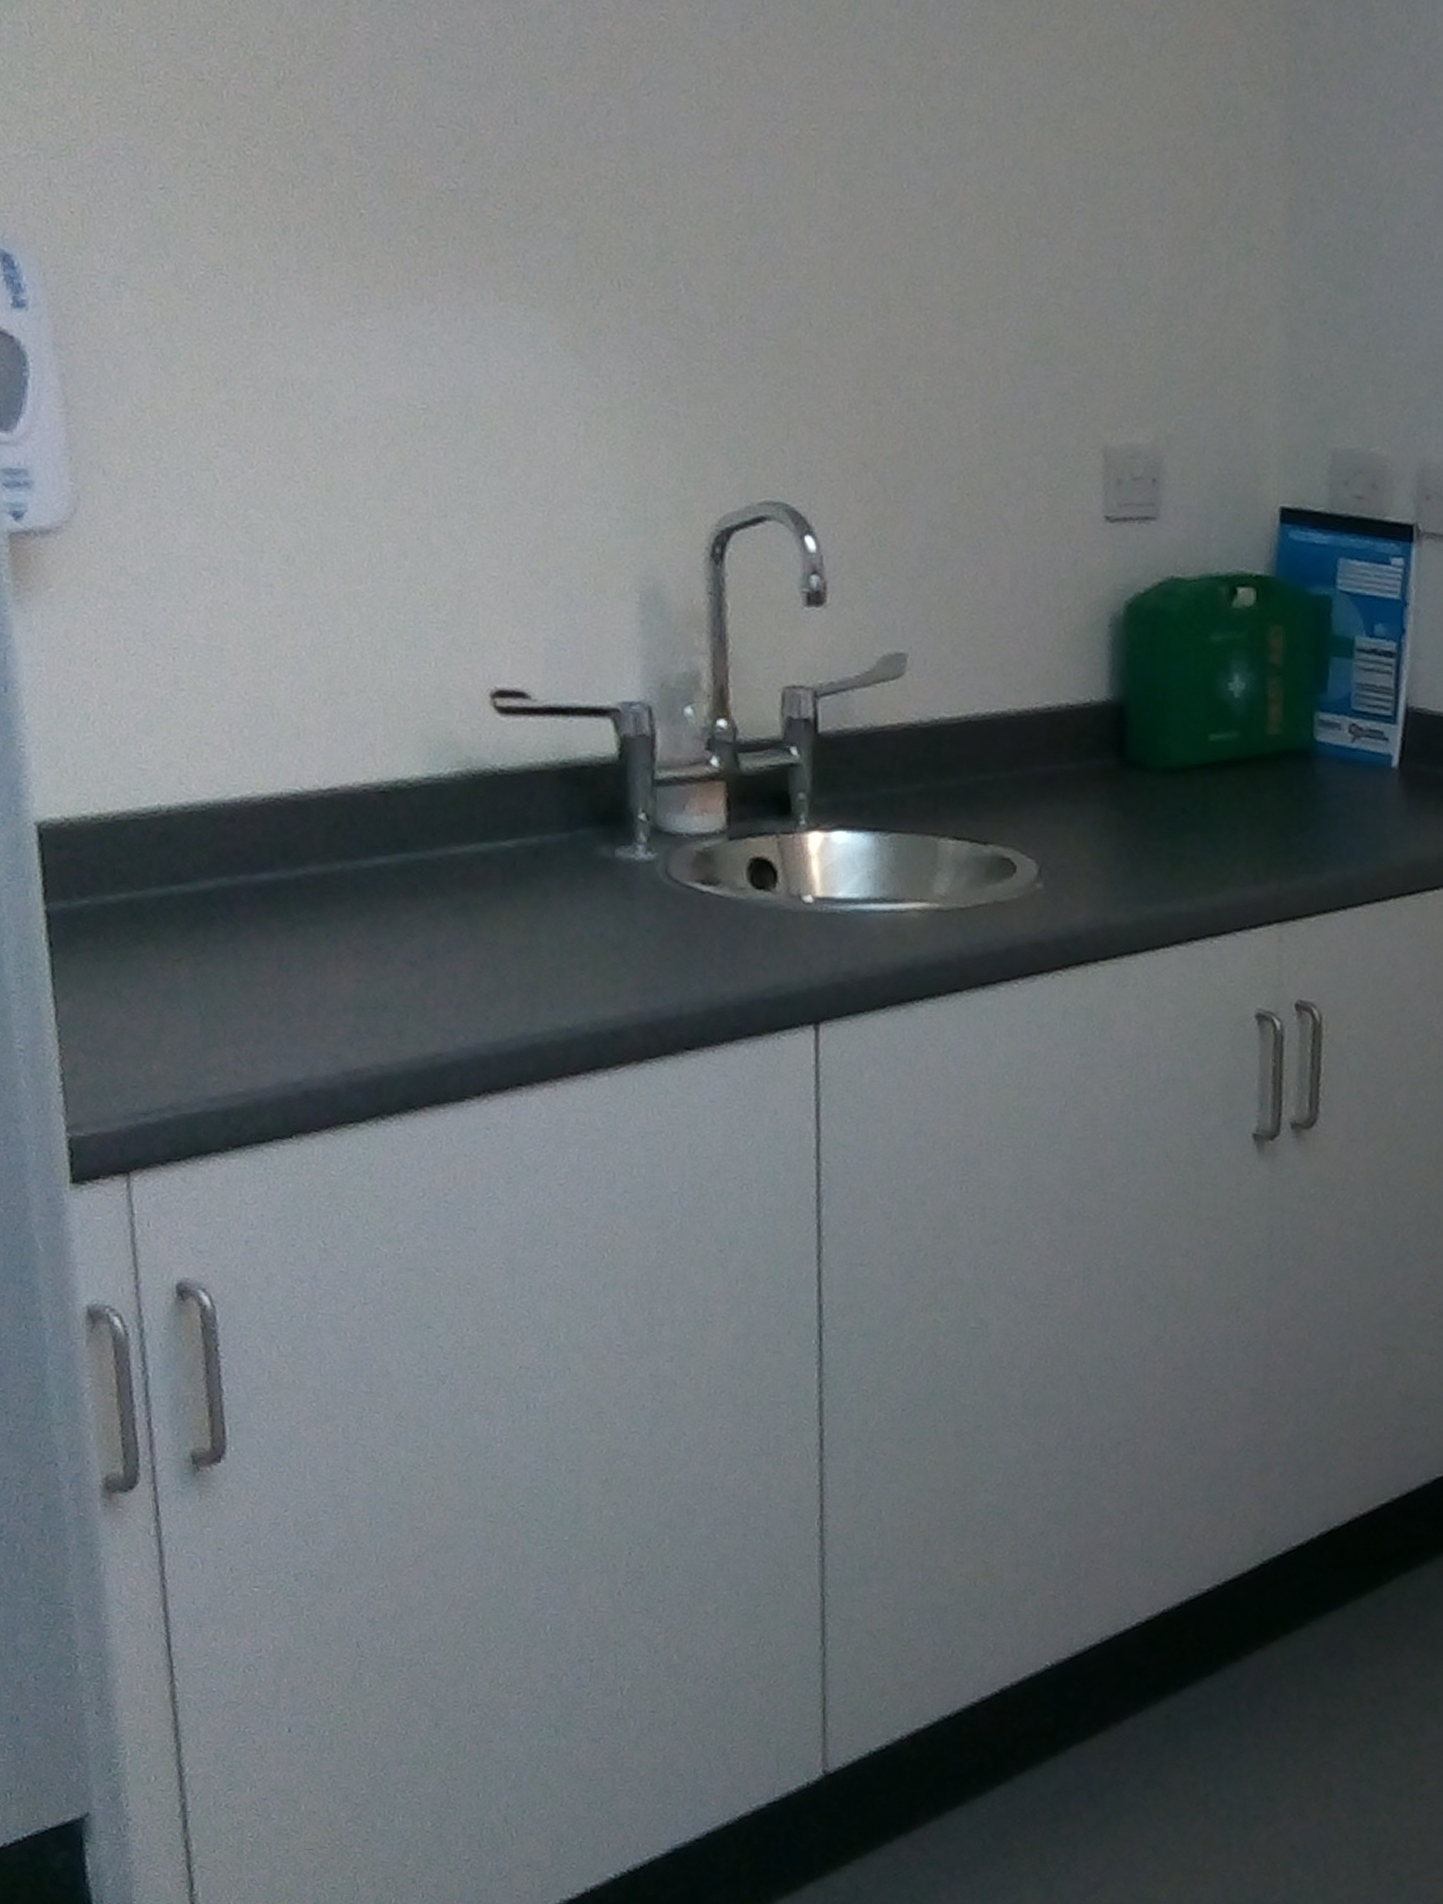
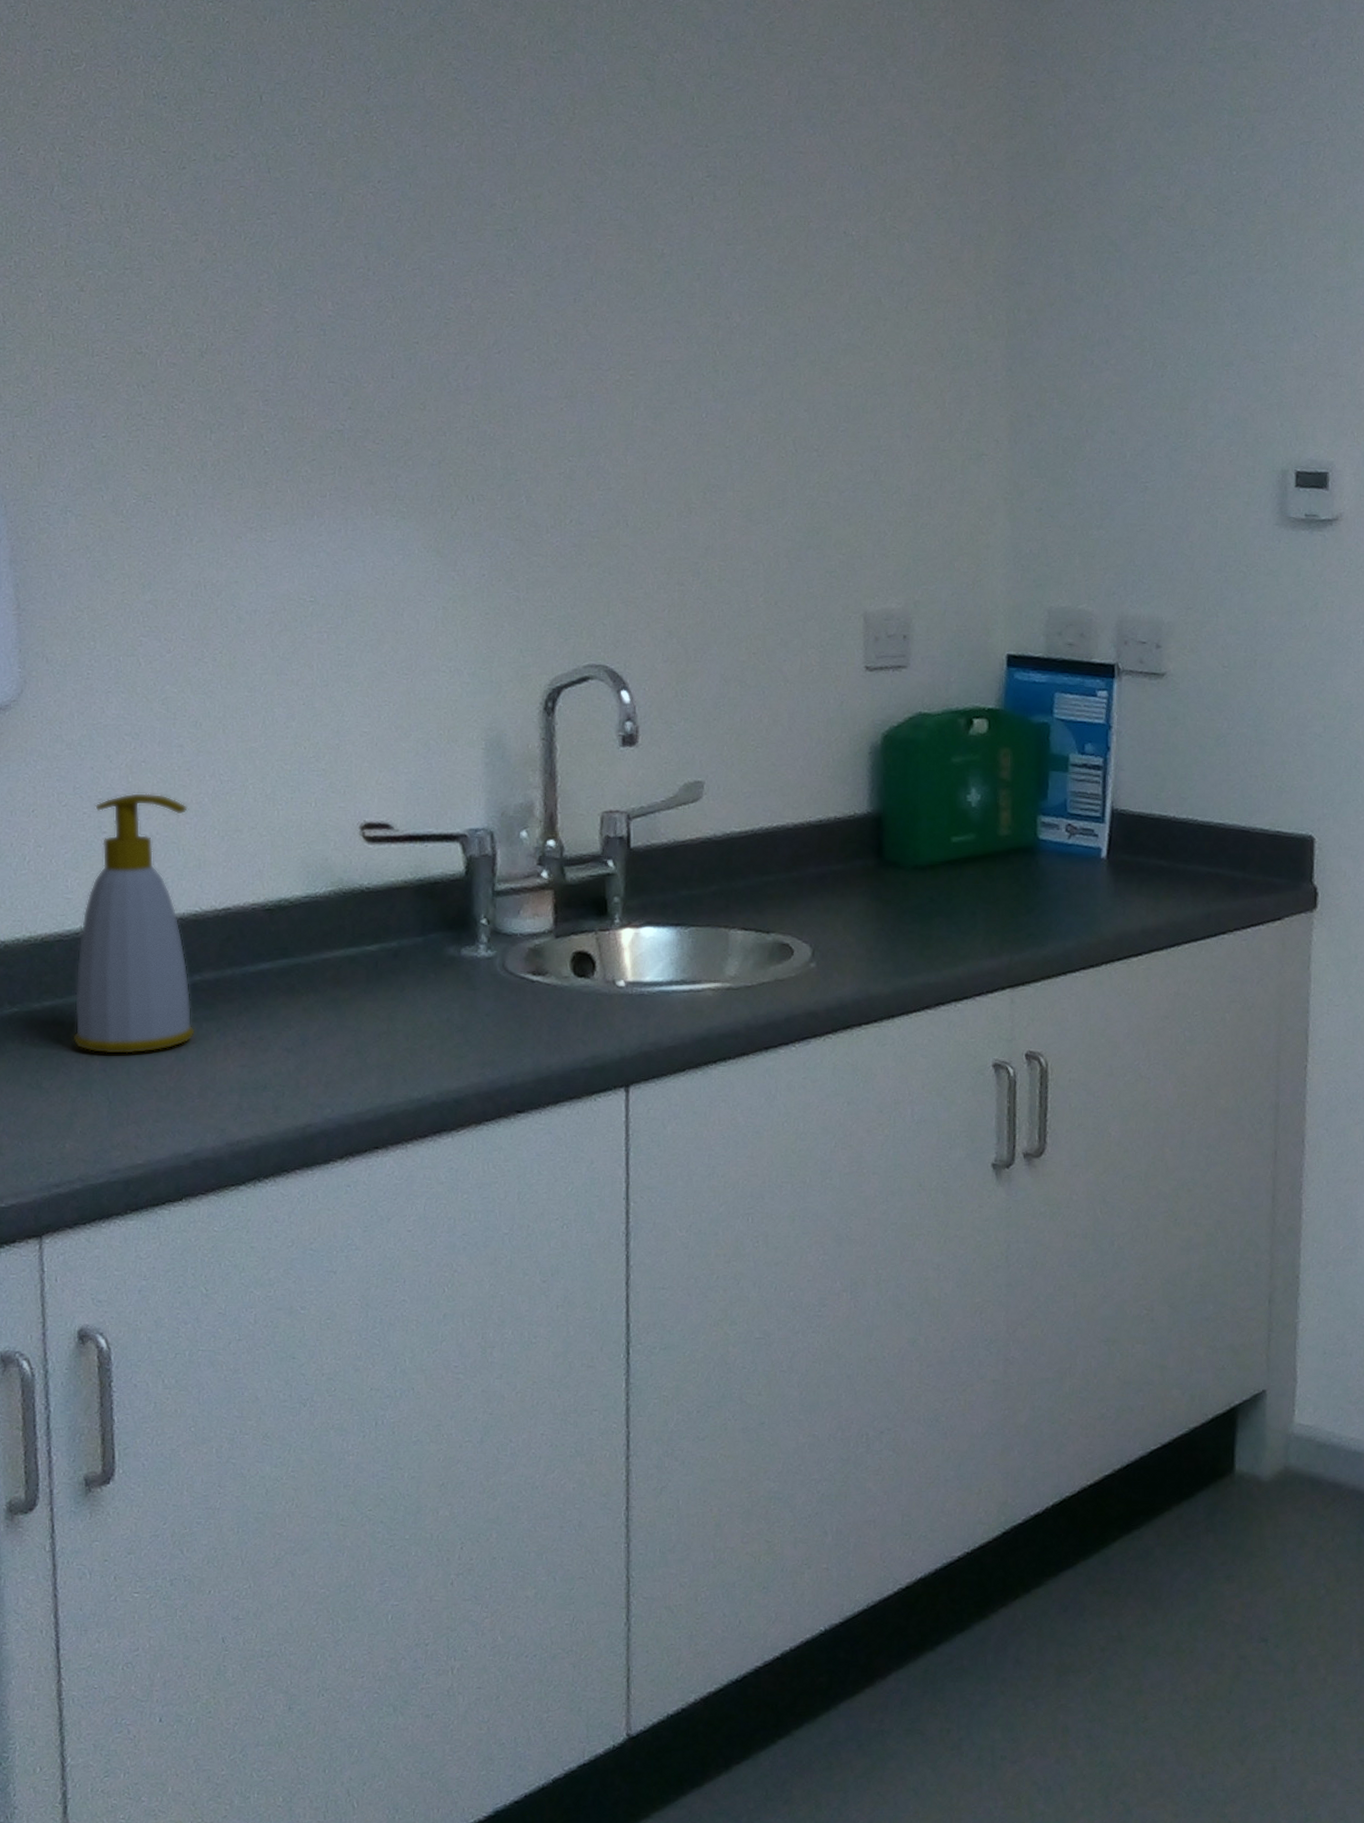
soap bottle: none [155,641,301,962] -> present [73,792,195,1055]

